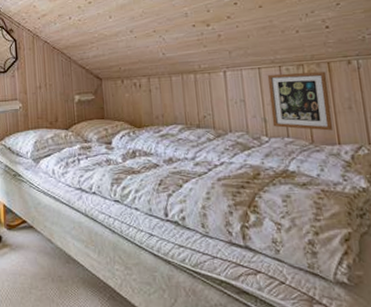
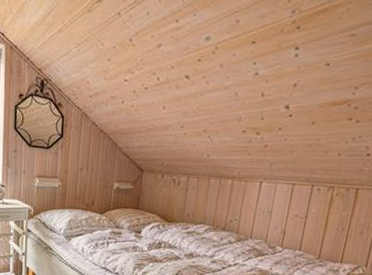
picture frame: present [267,71,334,131] -> none [289,191,352,250]

